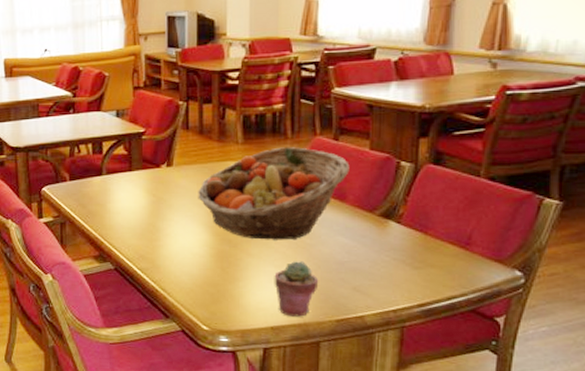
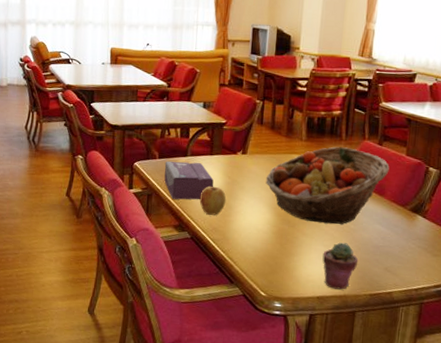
tissue box: none [77,180,136,226] -> present [164,161,214,200]
apple: none [121,208,153,241] -> present [199,186,227,215]

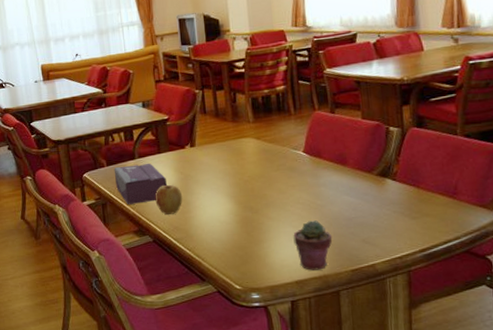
fruit basket: present [265,146,390,225] -> none [219,121,347,205]

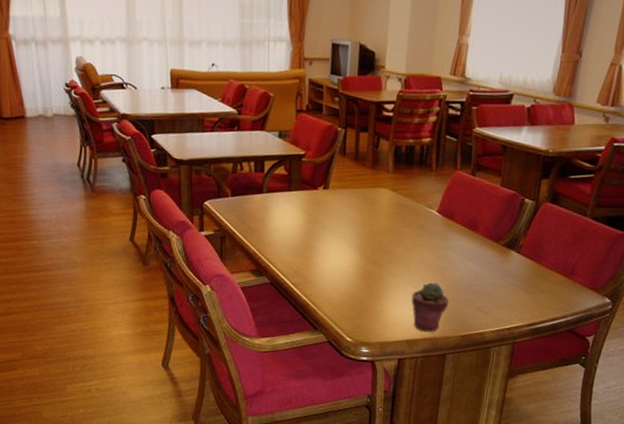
tissue box: present [114,163,167,205] -> none [238,199,293,242]
apple: present [155,185,183,215] -> none [278,226,308,258]

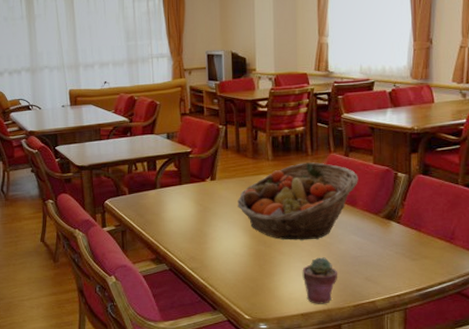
fruit basket: none [350,178,483,264] -> present [237,162,358,240]

